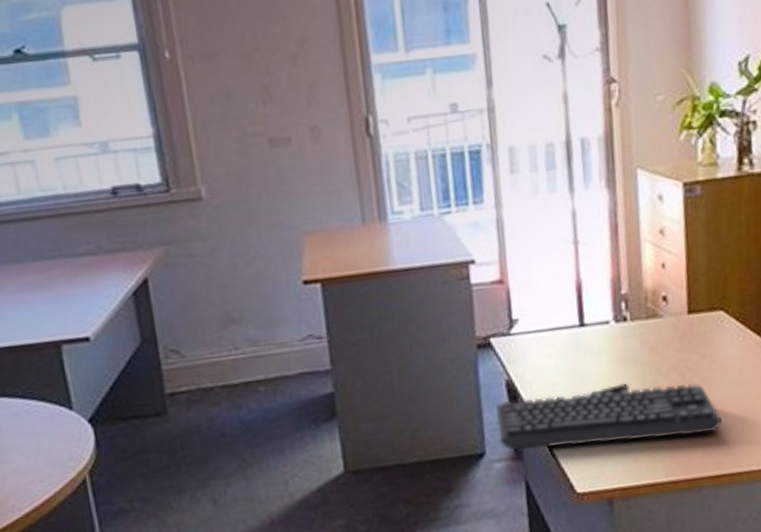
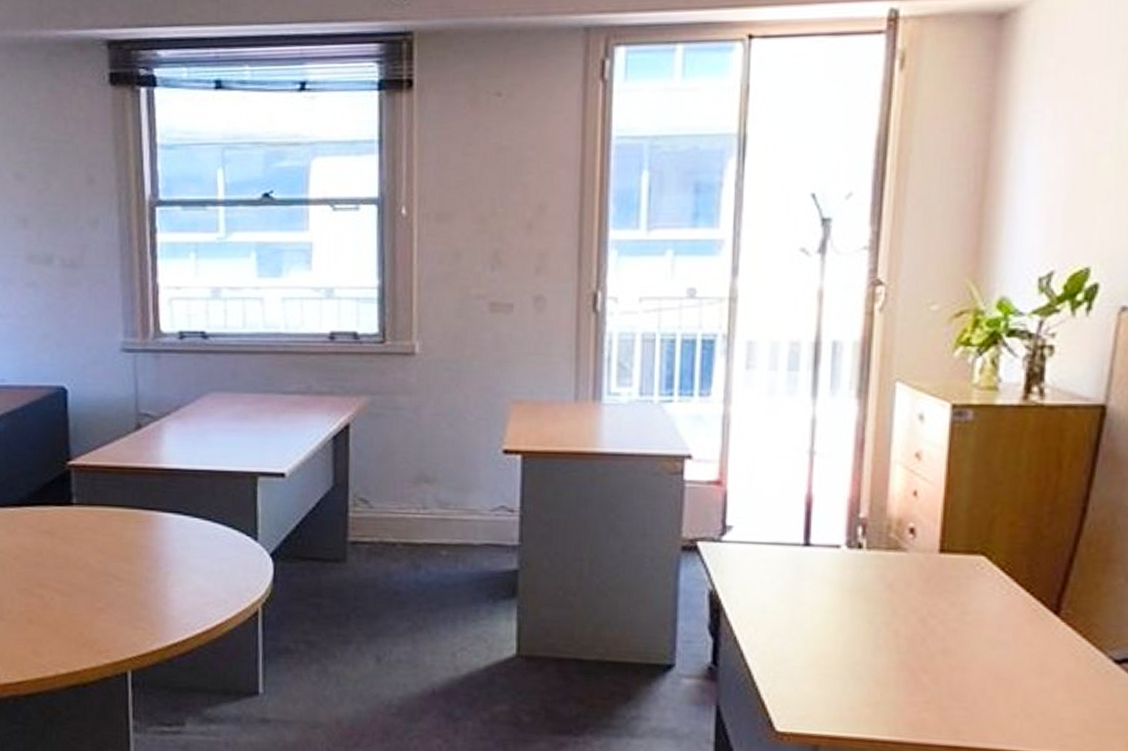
keyboard: present [496,382,722,451] -> none [692,613,968,694]

